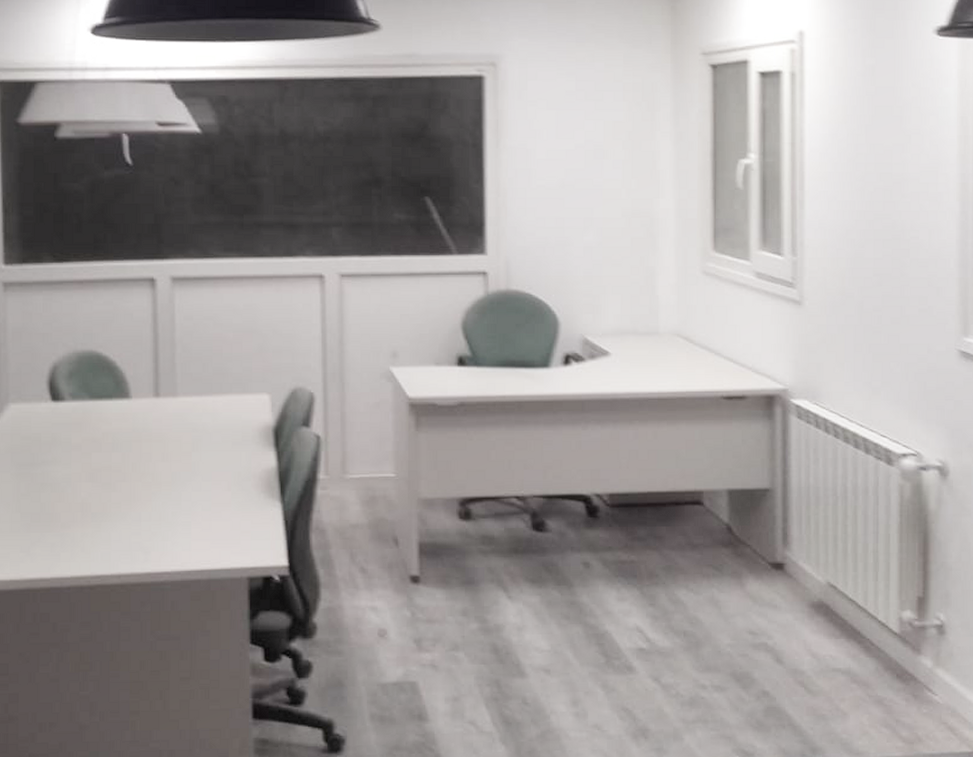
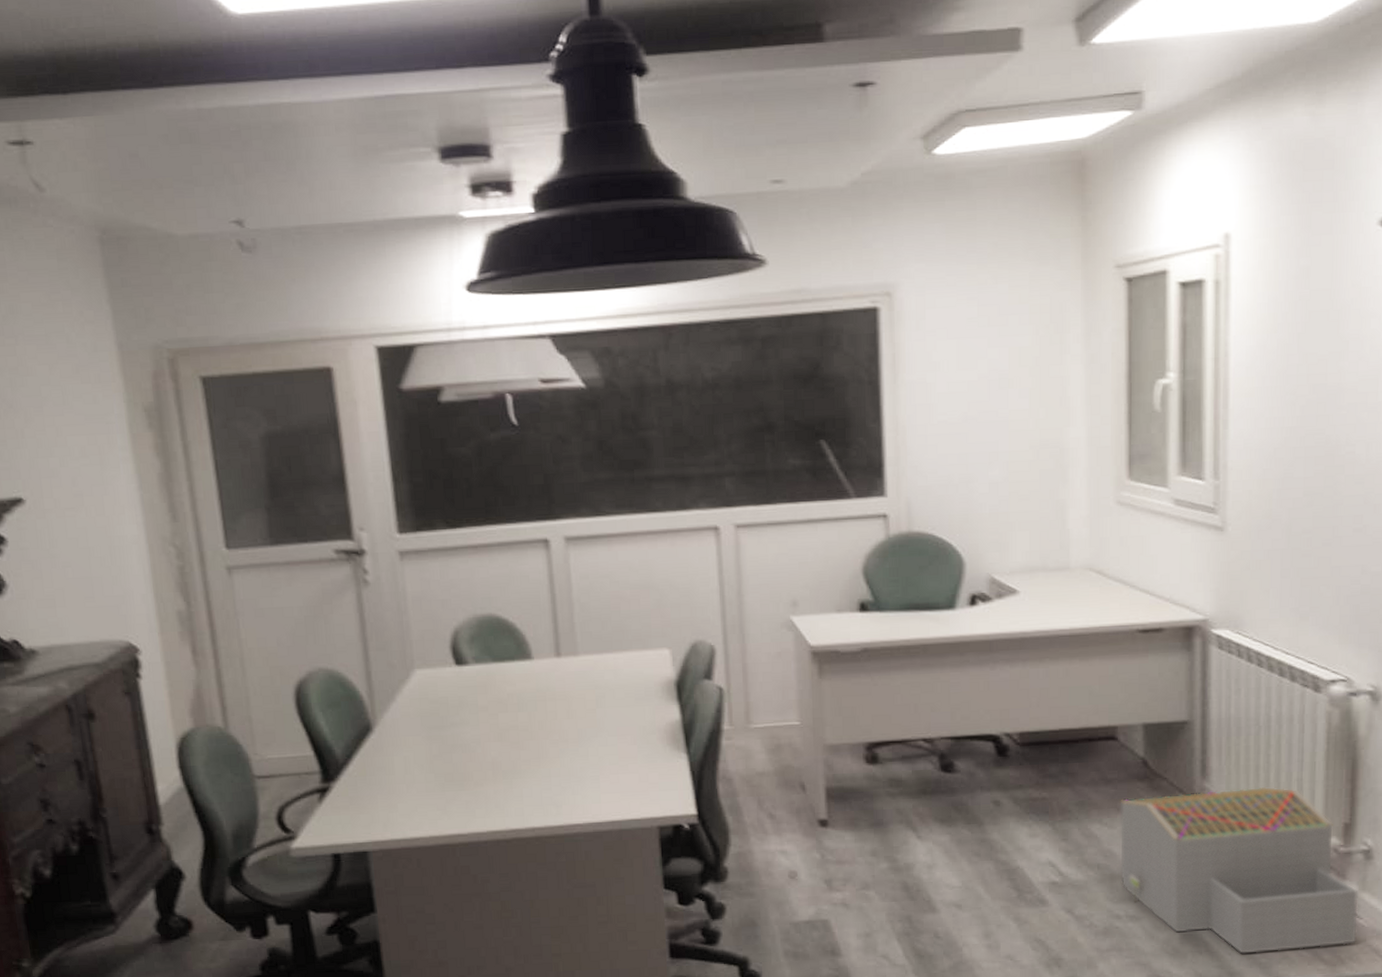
architectural model: none [706,557,933,729] -> present [1120,786,1358,954]

